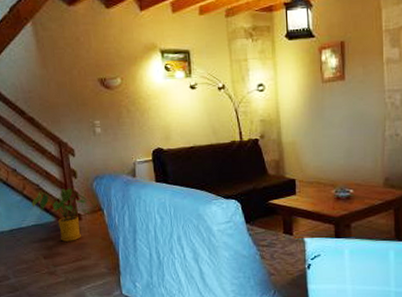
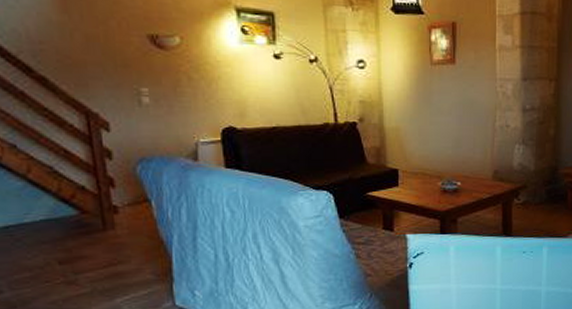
house plant: present [31,188,94,242] -> none [40,172,137,241]

